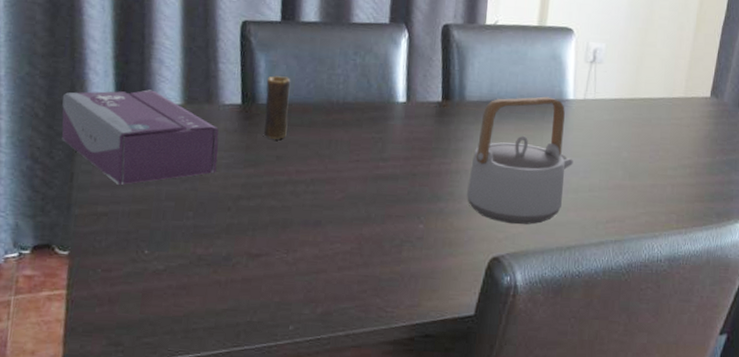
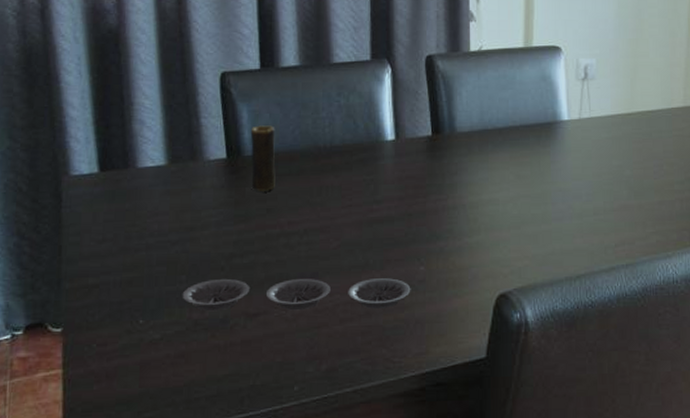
tissue box: present [61,89,219,185] -> none [45,152,207,254]
plate: none [188,218,409,261] -> present [182,278,411,312]
teapot: present [467,96,573,225] -> none [467,120,574,258]

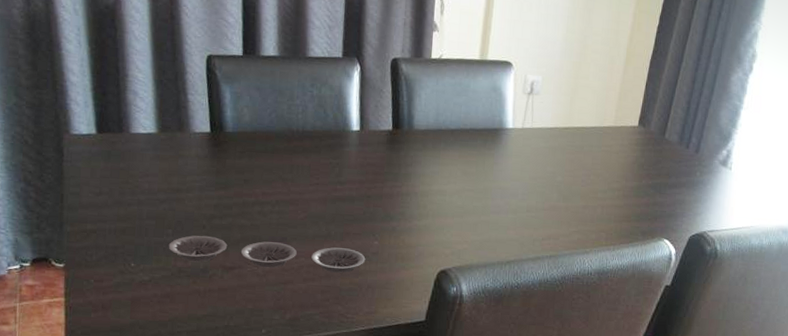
candle: present [250,125,276,191] -> none [232,106,255,165]

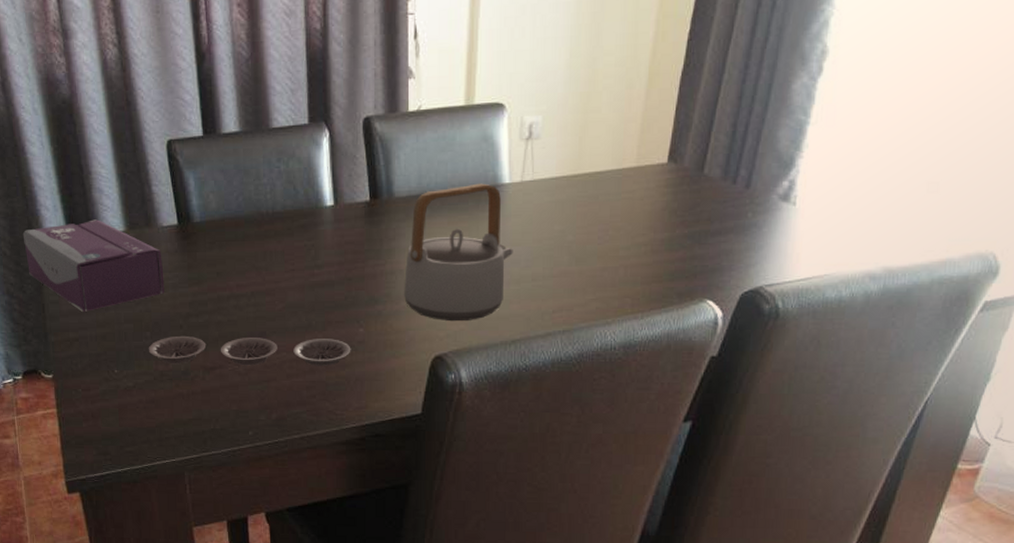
tissue box: none [48,119,192,205] -> present [22,219,165,312]
teapot: none [417,125,513,241] -> present [404,183,513,322]

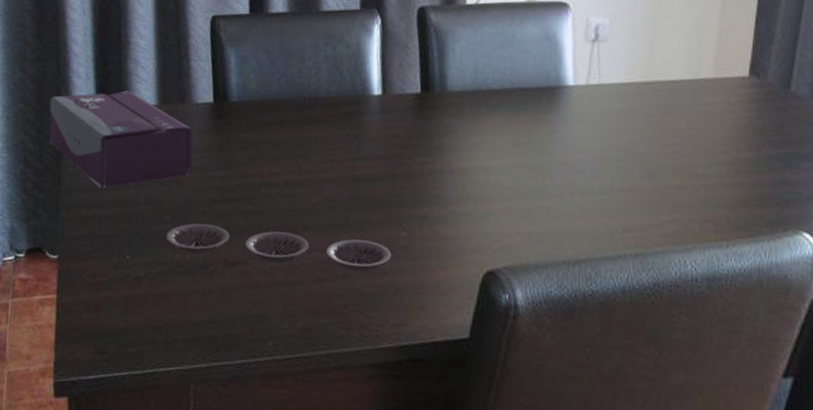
teapot: present [404,183,513,322] -> none [454,83,578,233]

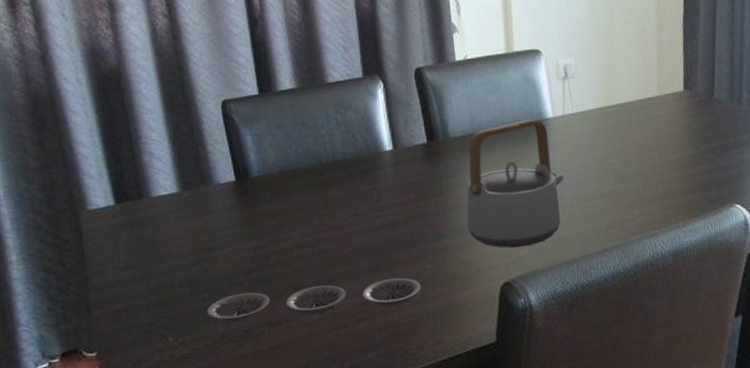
tissue box: present [49,91,193,188] -> none [62,183,223,280]
teapot: none [454,83,578,233] -> present [466,119,564,248]

